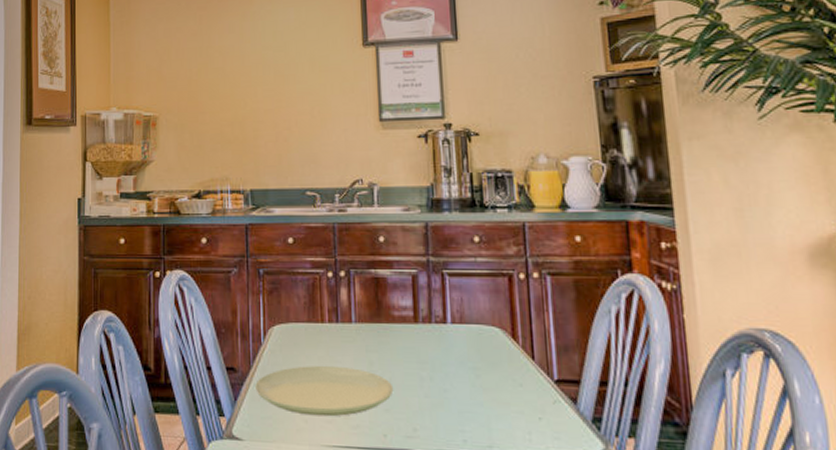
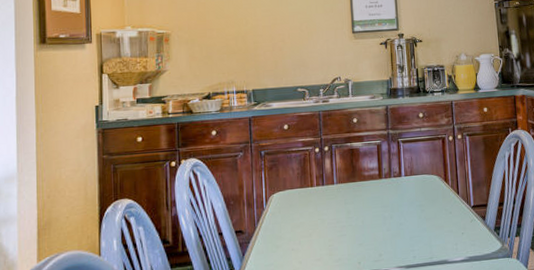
plate: present [255,365,394,417] -> none [260,217,365,258]

